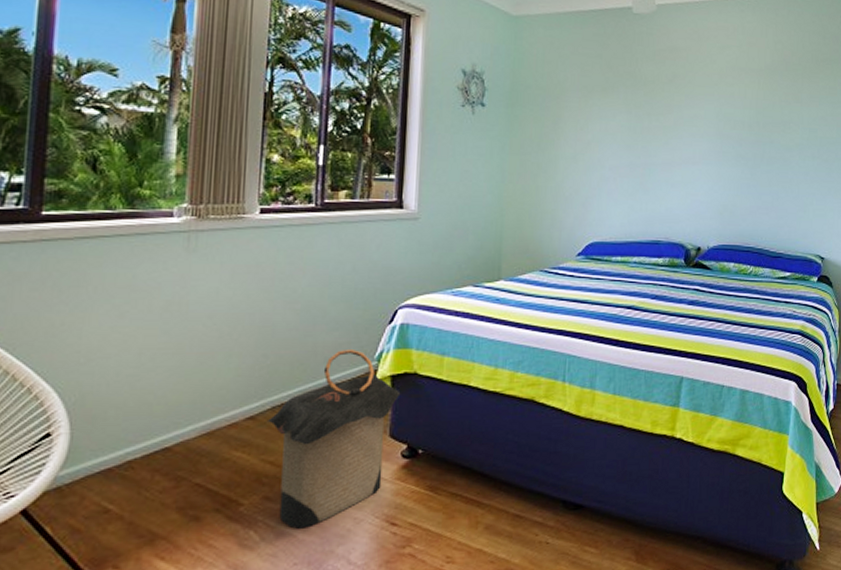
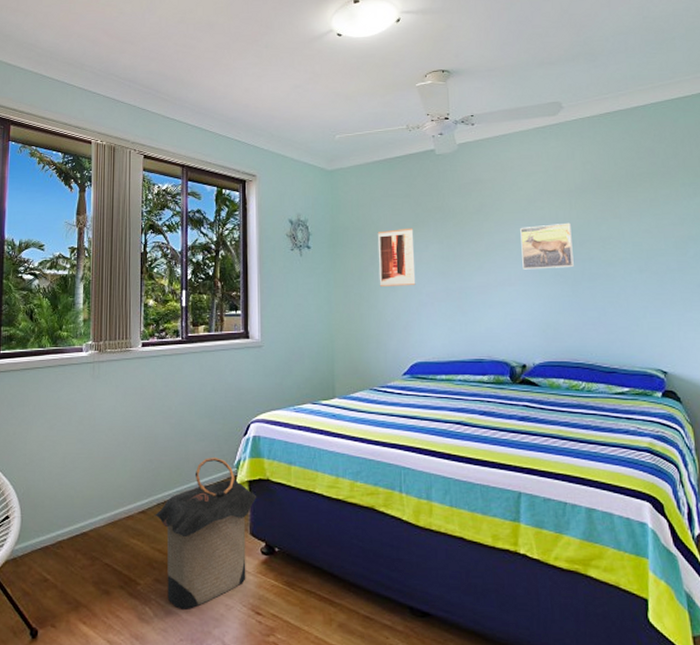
wall art: none [560,92,602,158] -> present [377,228,416,286]
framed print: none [708,103,757,150] -> present [520,222,574,270]

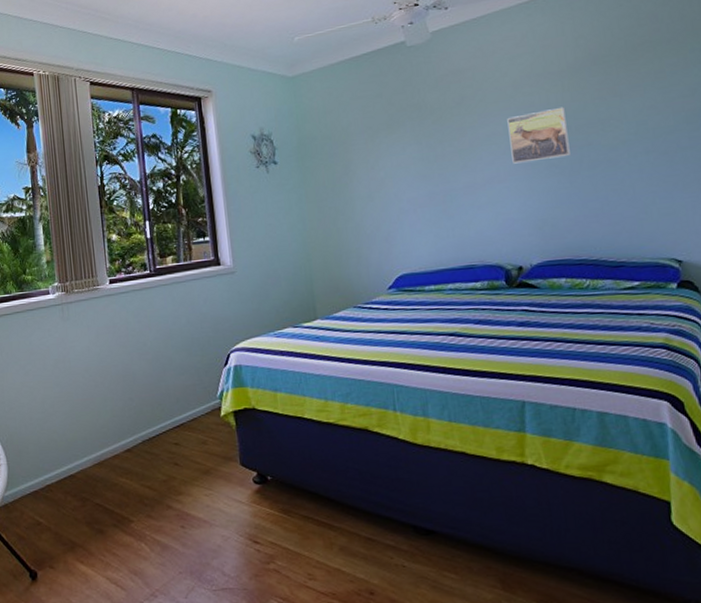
laundry hamper: present [154,456,257,609] -> none [140,389,244,543]
wall art: present [377,228,416,286] -> none [348,130,395,197]

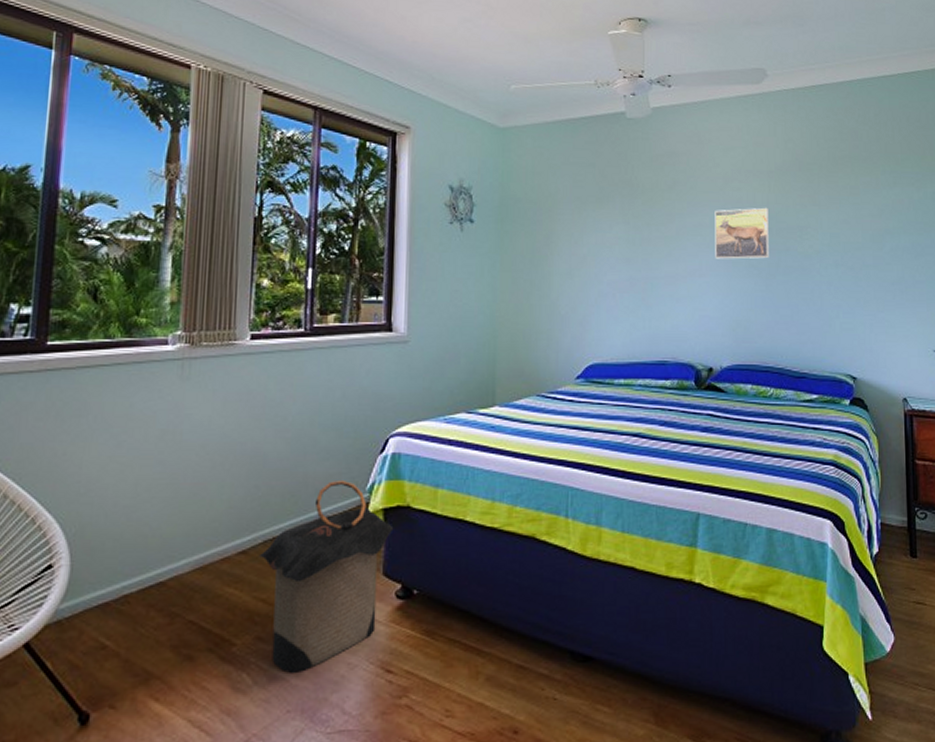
laundry hamper: none [140,389,244,543] -> present [258,479,394,673]

